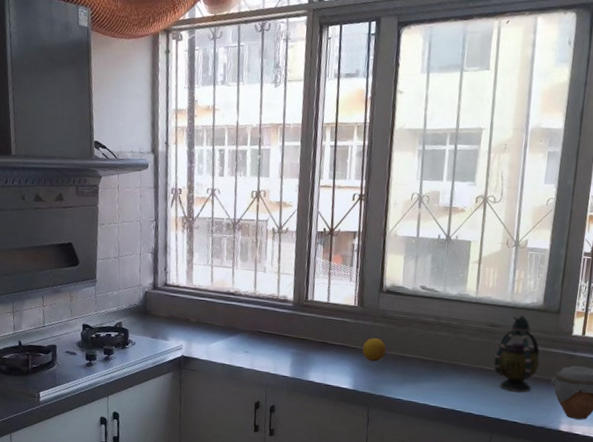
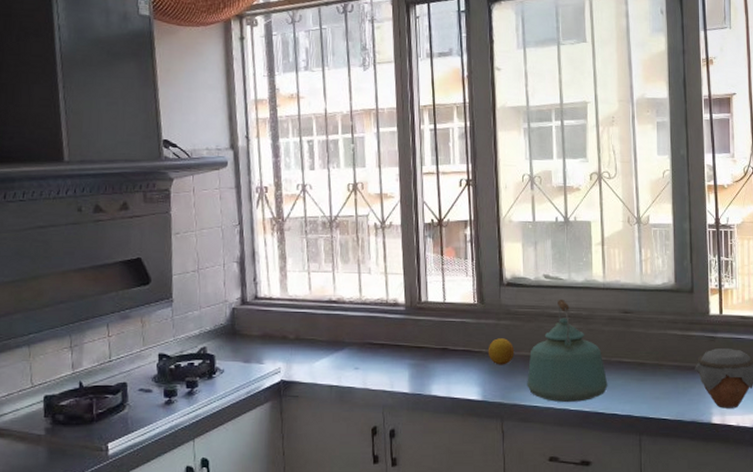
kettle: none [394,308,468,400] -> present [527,299,608,402]
teapot: present [493,315,540,393] -> none [632,298,680,384]

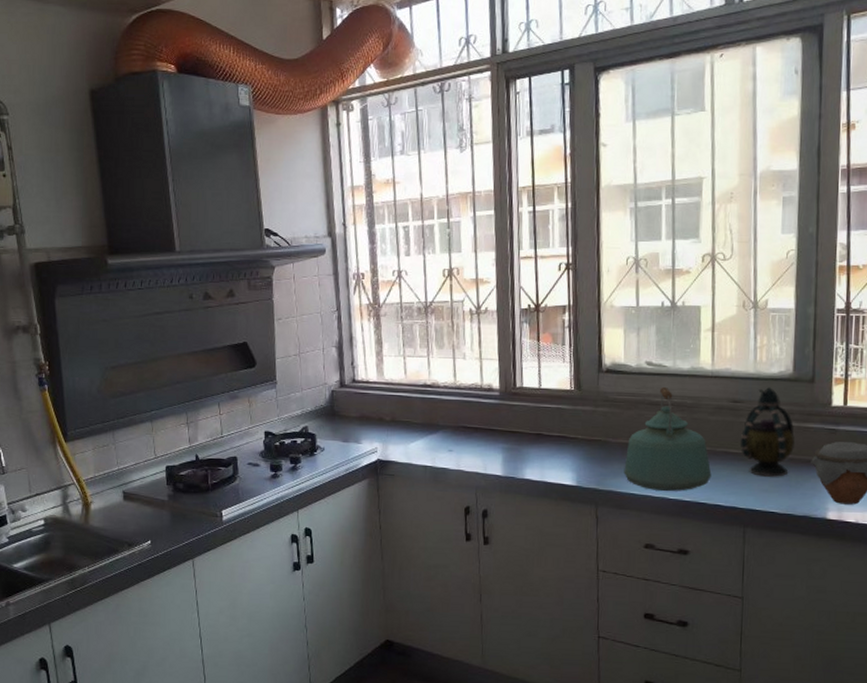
fruit: present [487,338,515,365] -> none [583,425,612,452]
teapot: none [632,298,680,384] -> present [740,387,795,477]

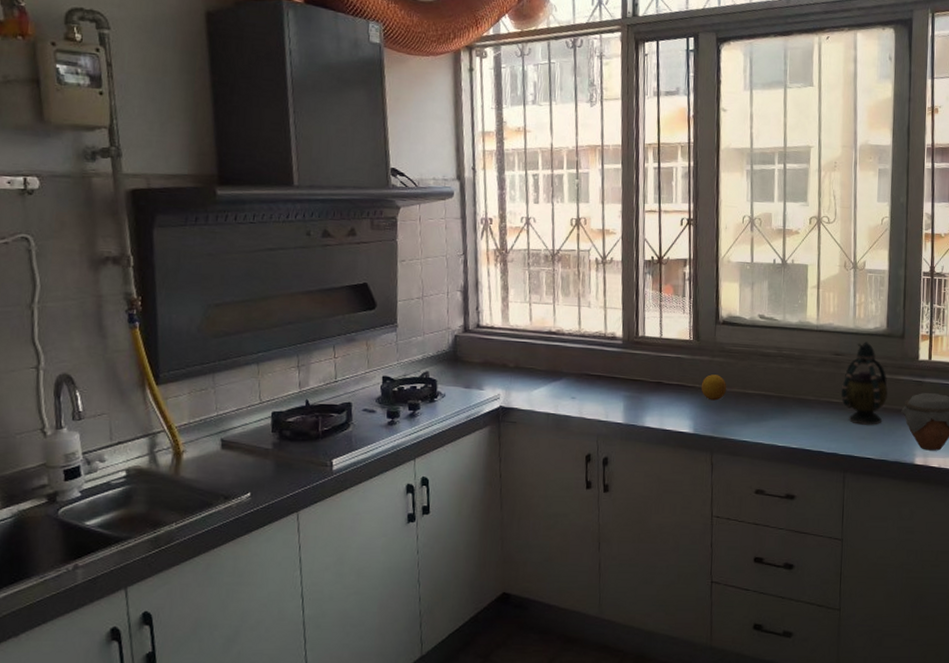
fruit: none [583,425,612,452] -> present [701,374,727,401]
kettle: present [624,386,712,491] -> none [737,339,816,439]

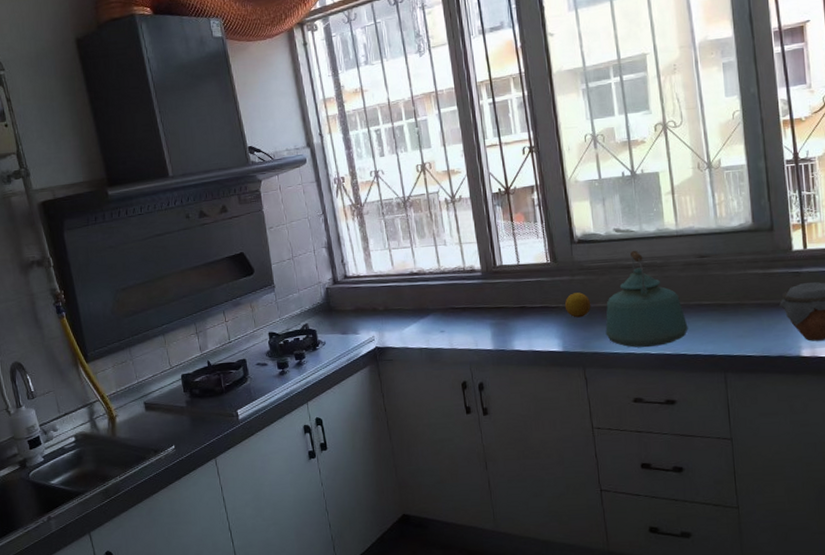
kettle: none [737,339,816,439] -> present [605,250,688,348]
teapot: present [841,342,888,425] -> none [710,240,762,324]

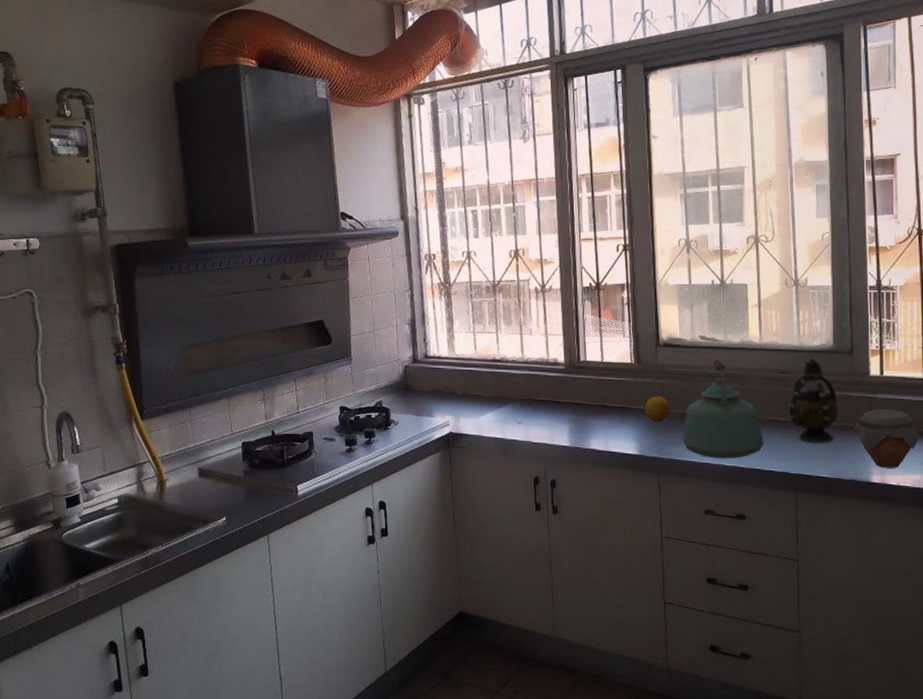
teapot: none [710,240,762,324] -> present [788,359,838,443]

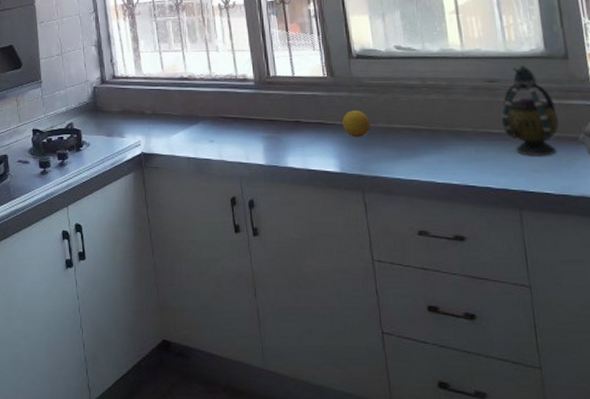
kettle: present [683,359,764,458] -> none [386,69,478,174]

